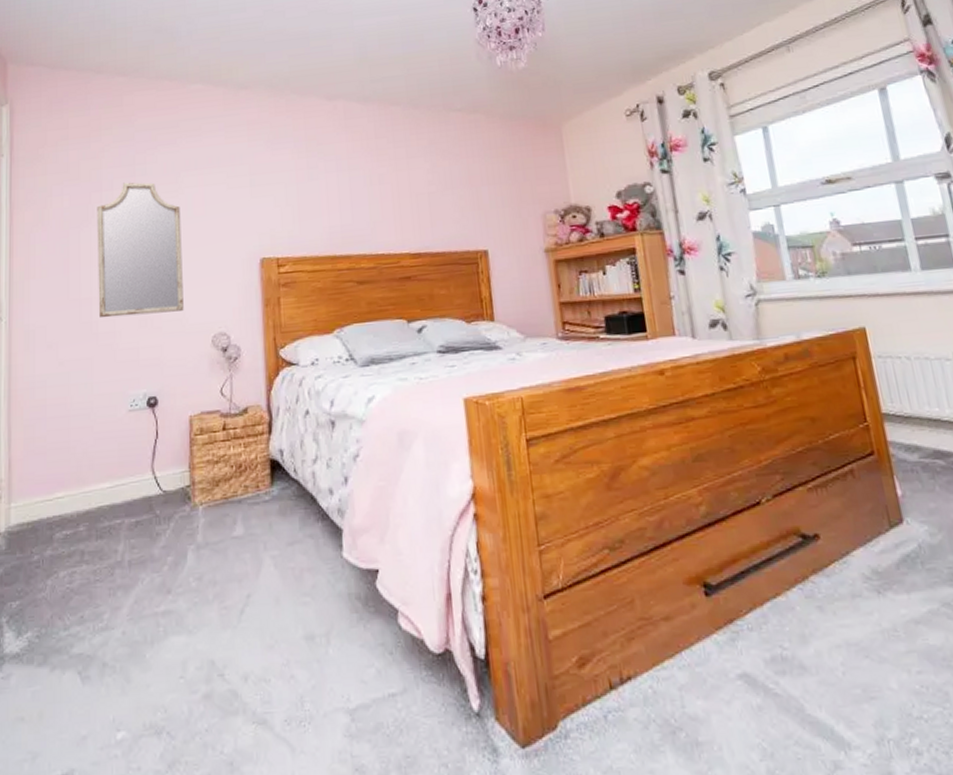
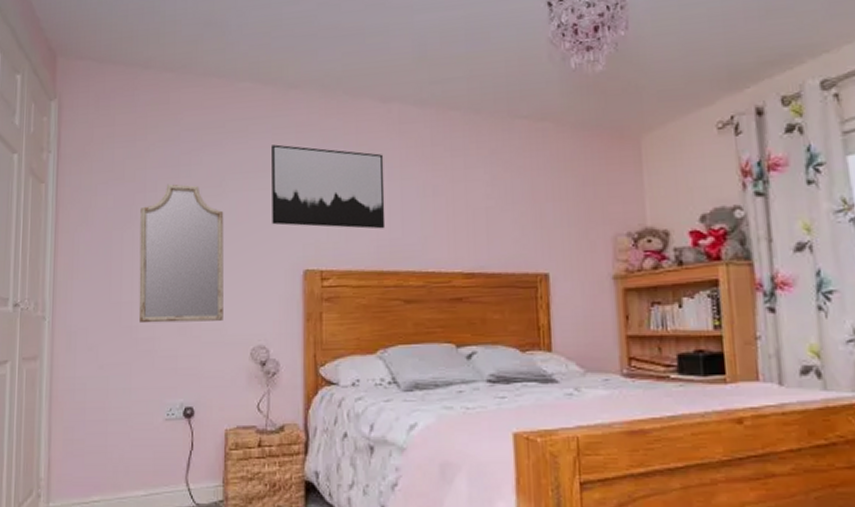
wall art: none [223,141,336,218] -> present [270,144,386,229]

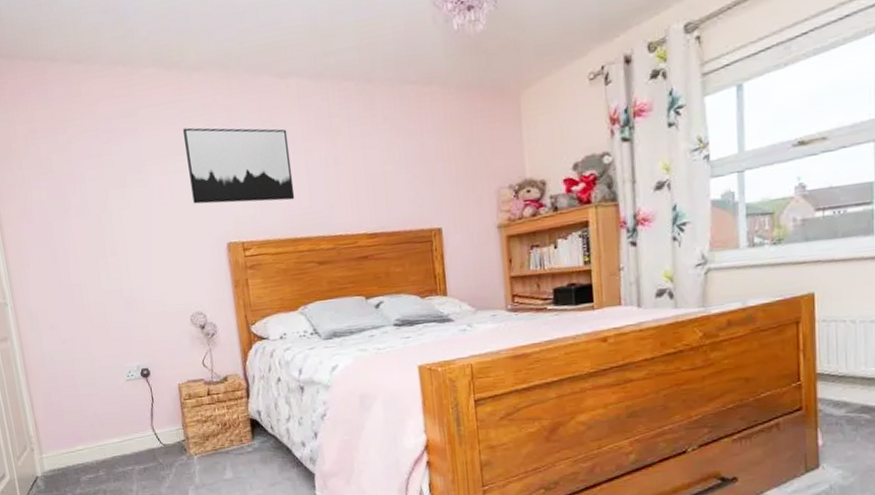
home mirror: present [138,184,224,324] -> none [73,173,163,302]

